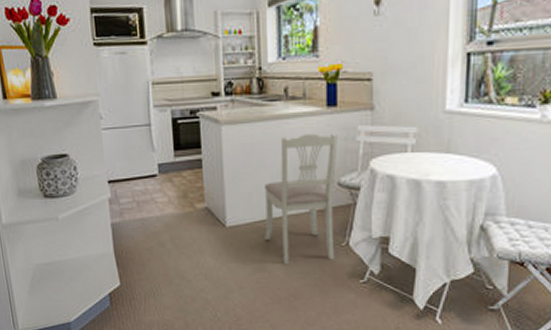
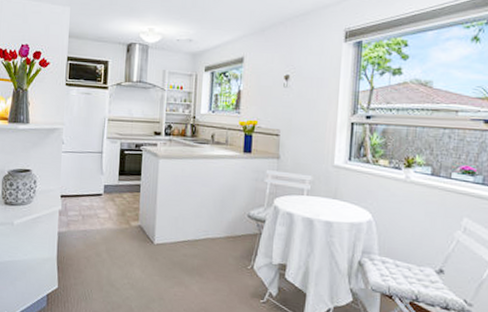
dining chair: present [265,133,338,265] -> none [185,172,250,282]

